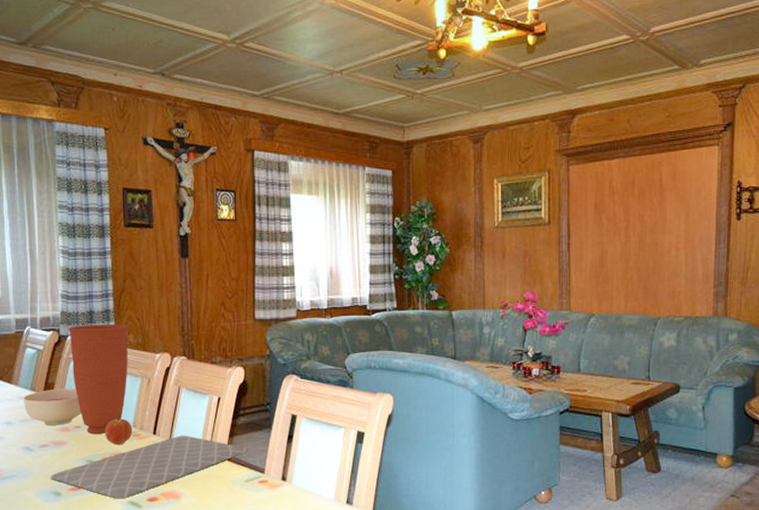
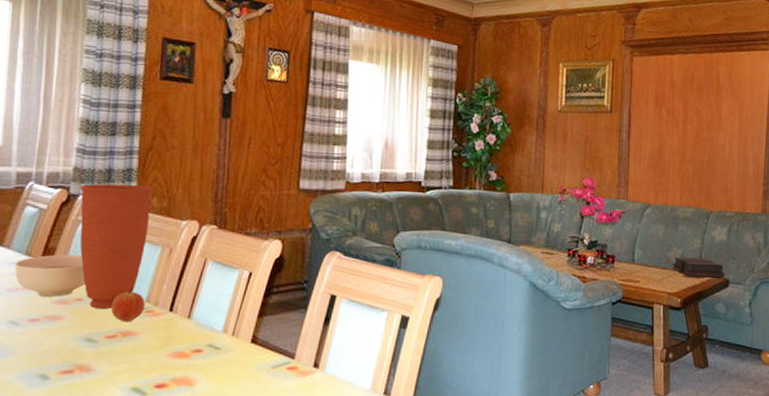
placemat: present [50,435,248,499] -> none [37,313,279,385]
book: none [619,365,676,384] -> present [672,257,725,278]

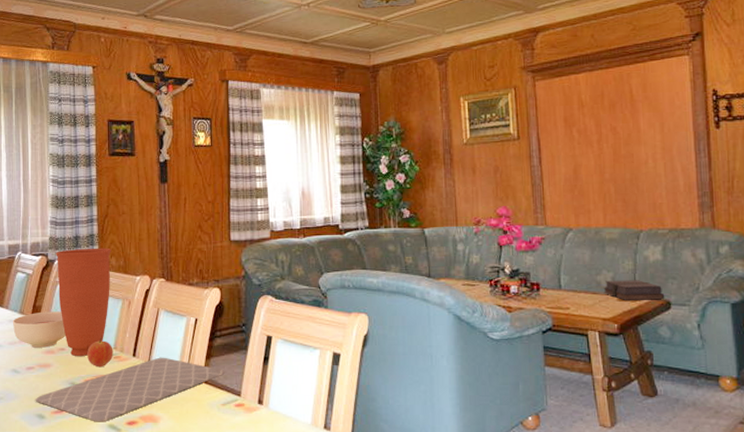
placemat: none [37,313,279,385] -> present [35,357,225,422]

